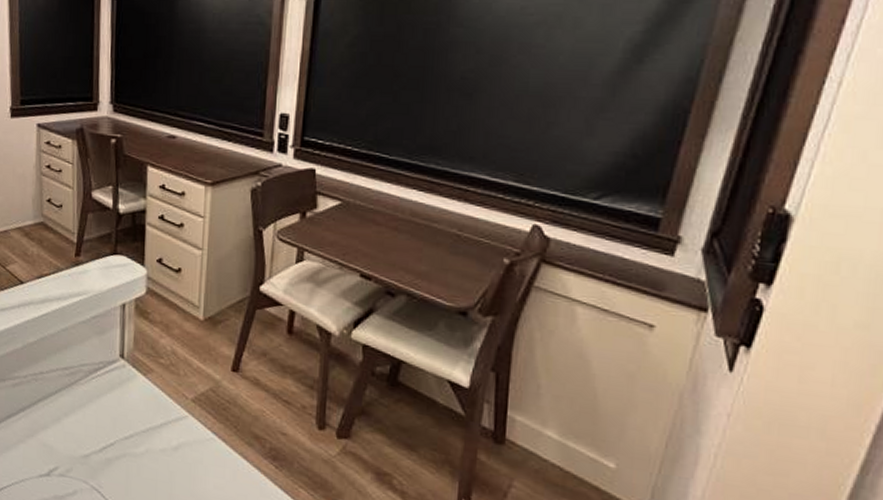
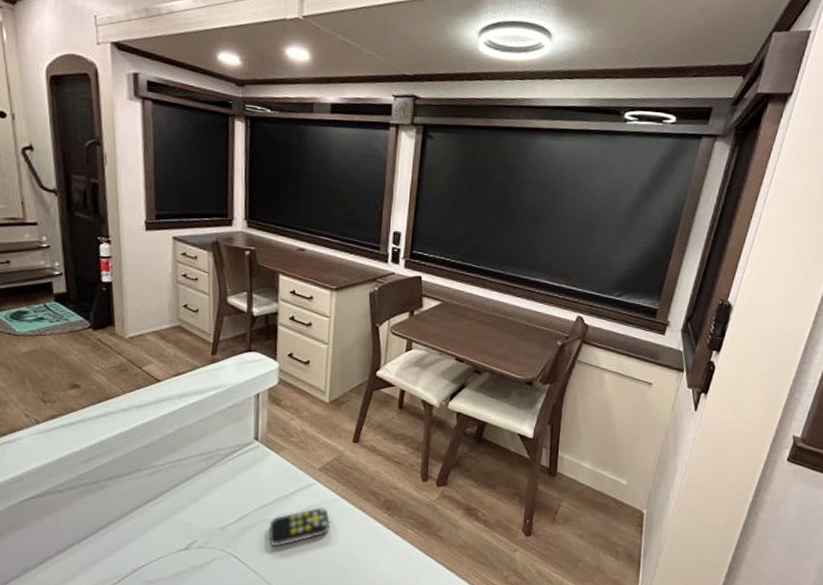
remote control: none [135,445,206,488] -> present [269,507,331,547]

